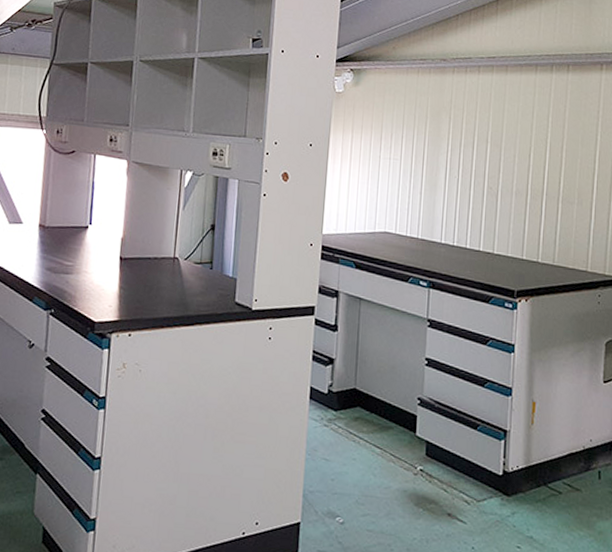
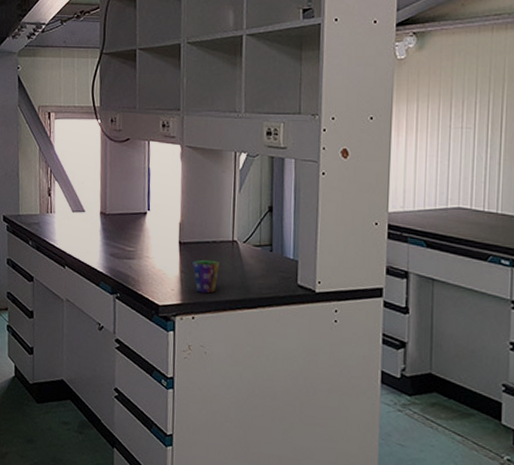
cup: none [132,276,160,310] -> present [192,259,220,293]

